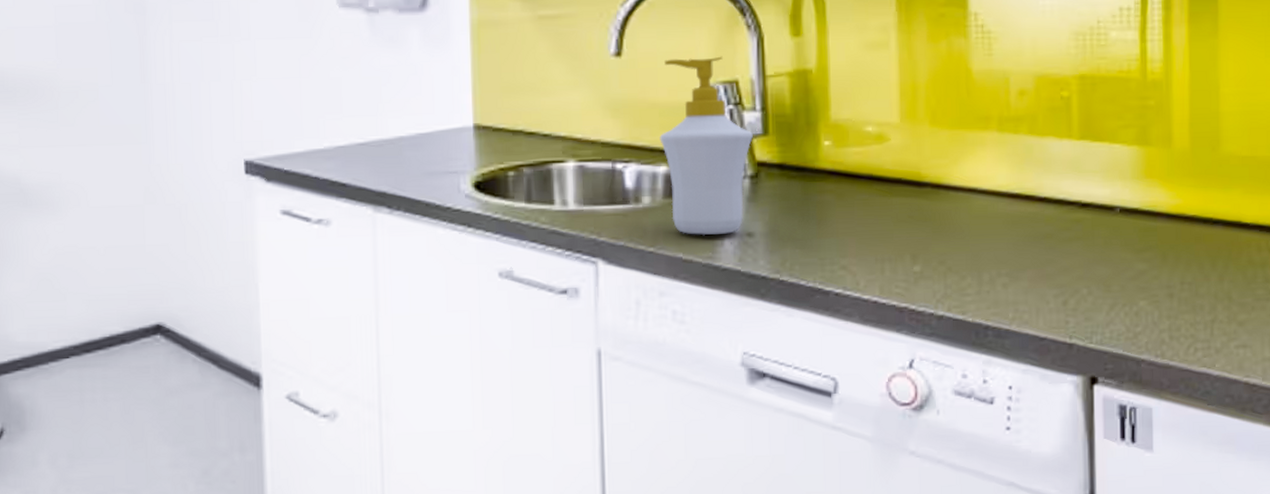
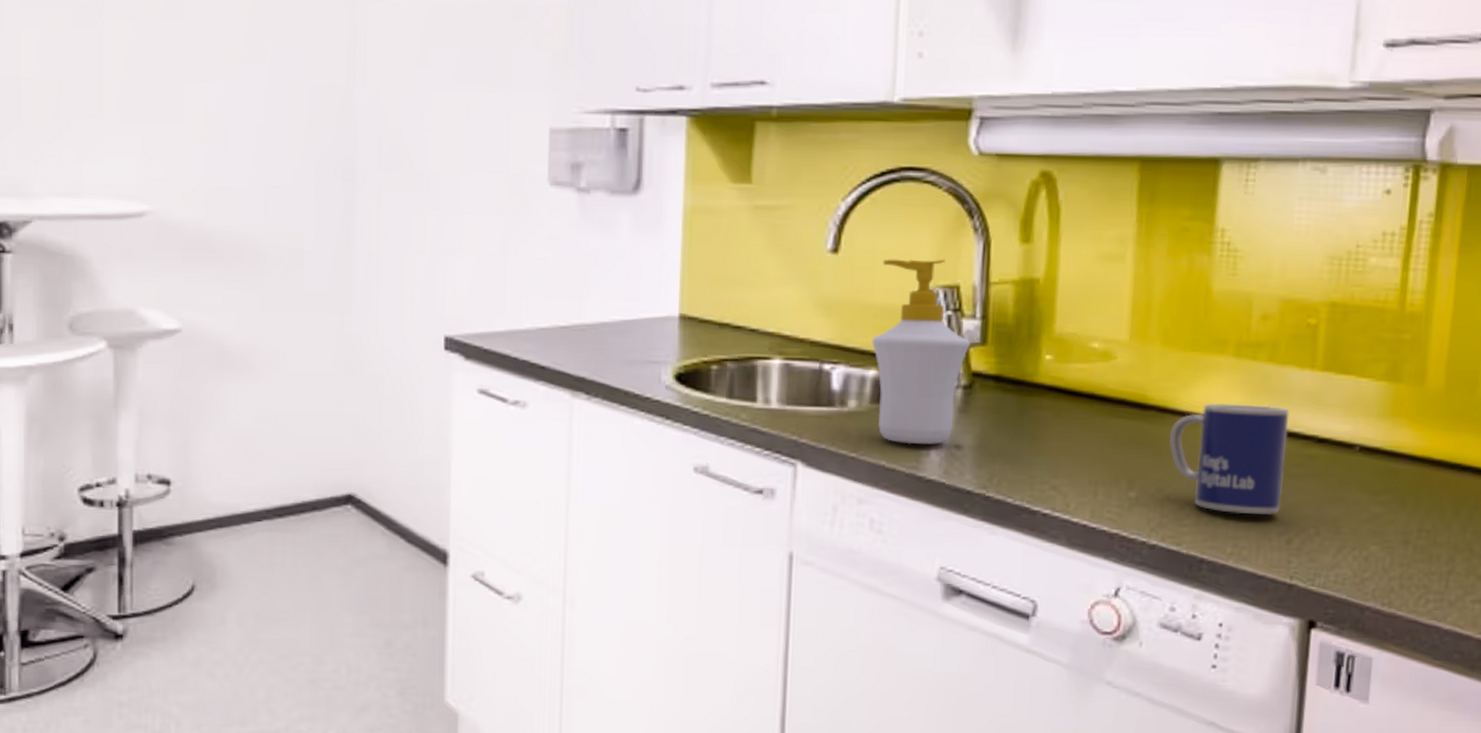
mug: none [946,175,1054,281] -> present [1169,403,1290,516]

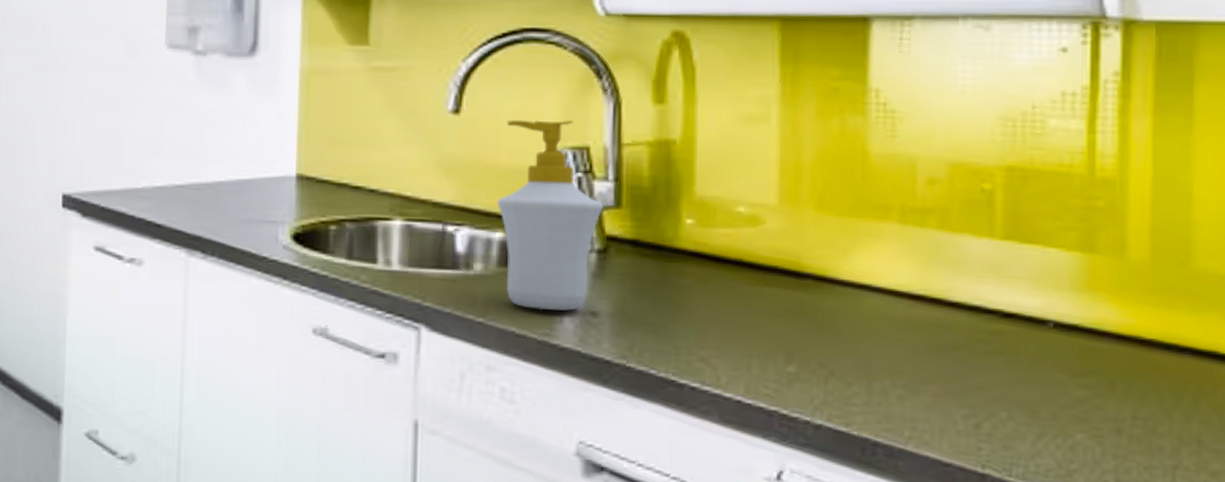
mug: present [1169,403,1290,516] -> none [831,272,968,397]

